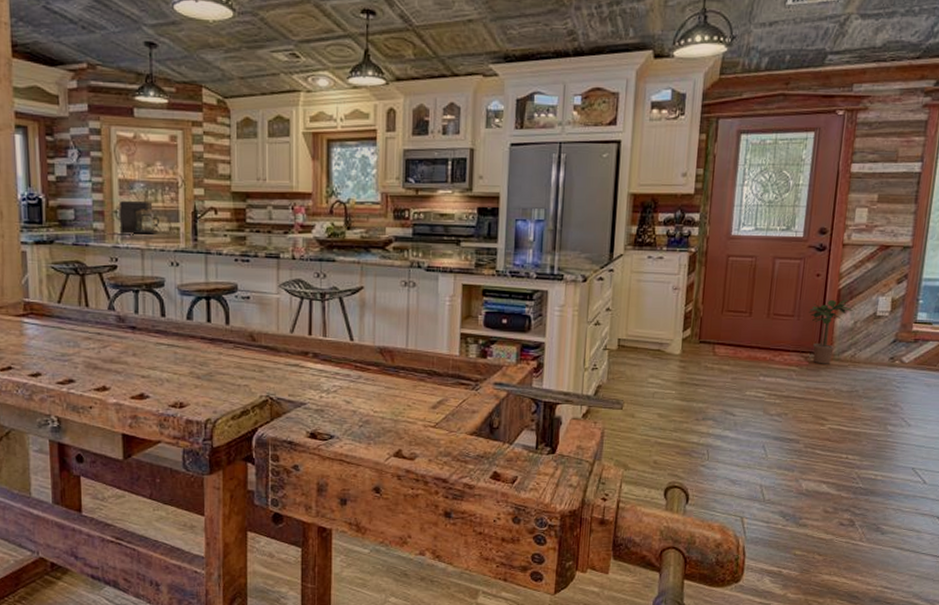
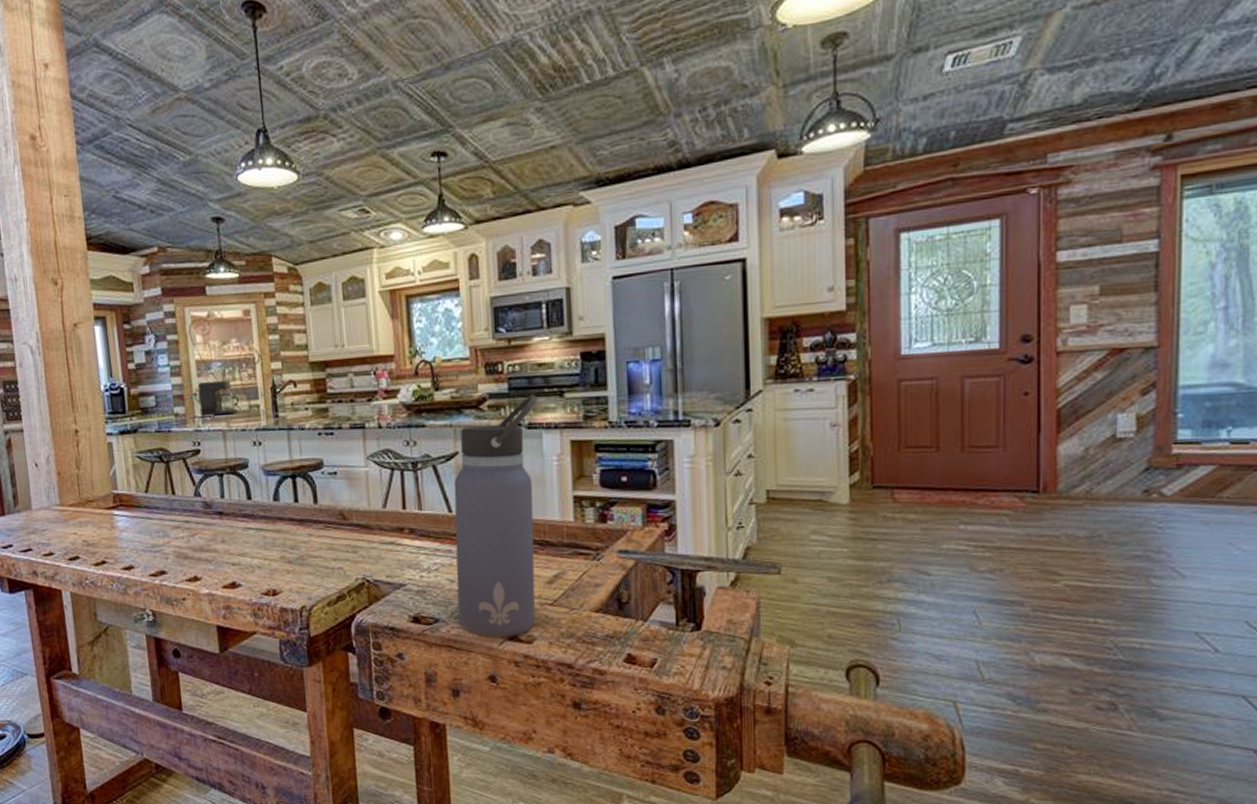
water bottle: none [350,240,437,455] -> present [453,394,538,638]
potted plant: present [808,299,852,364] -> none [1017,420,1080,505]

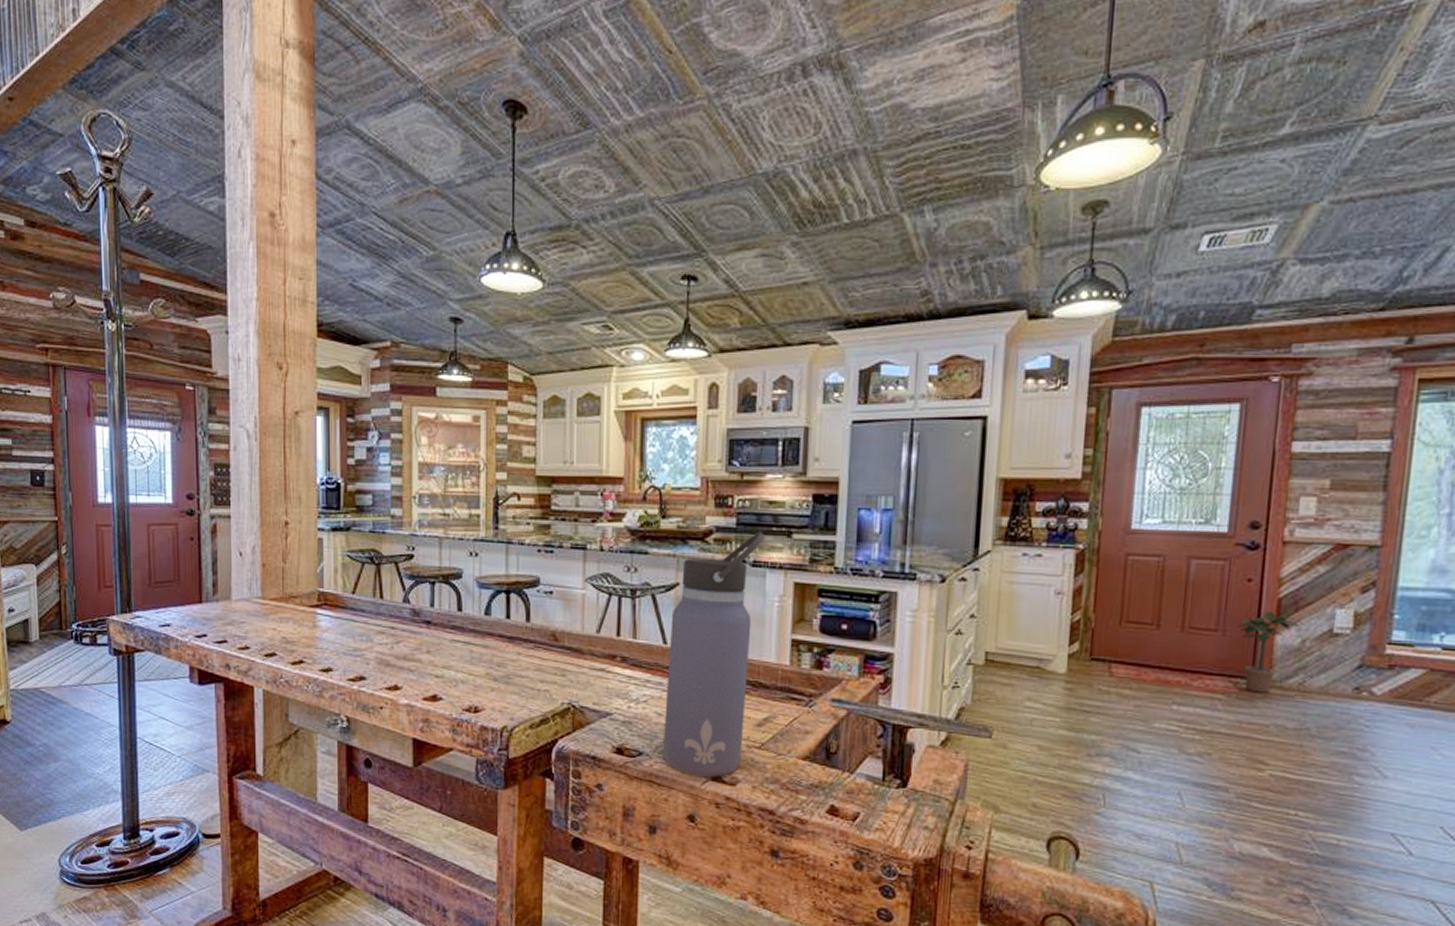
coffee maker: present [198,381,239,416] -> none [417,486,459,522]
potted plant: none [1017,420,1080,505] -> present [1237,611,1299,693]

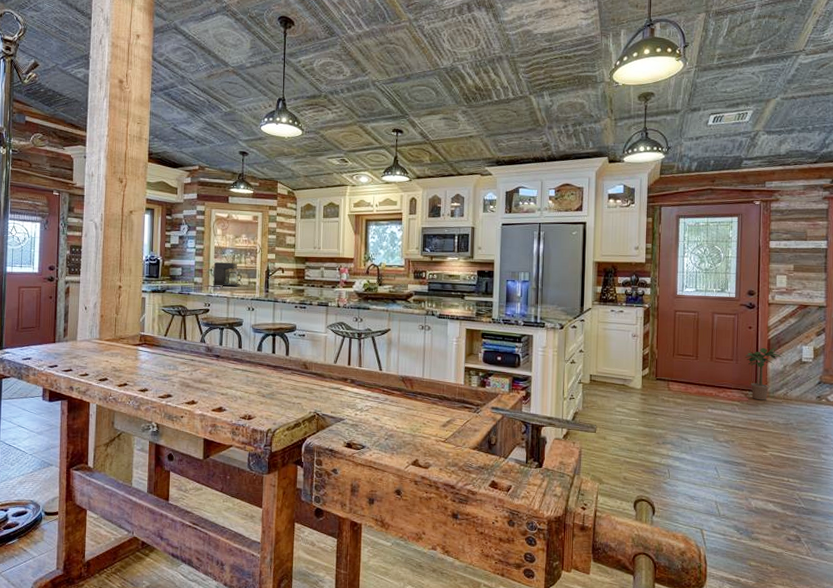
coffee maker: none [417,486,459,522] -> present [213,262,242,287]
water bottle: present [662,532,765,778] -> none [378,295,447,463]

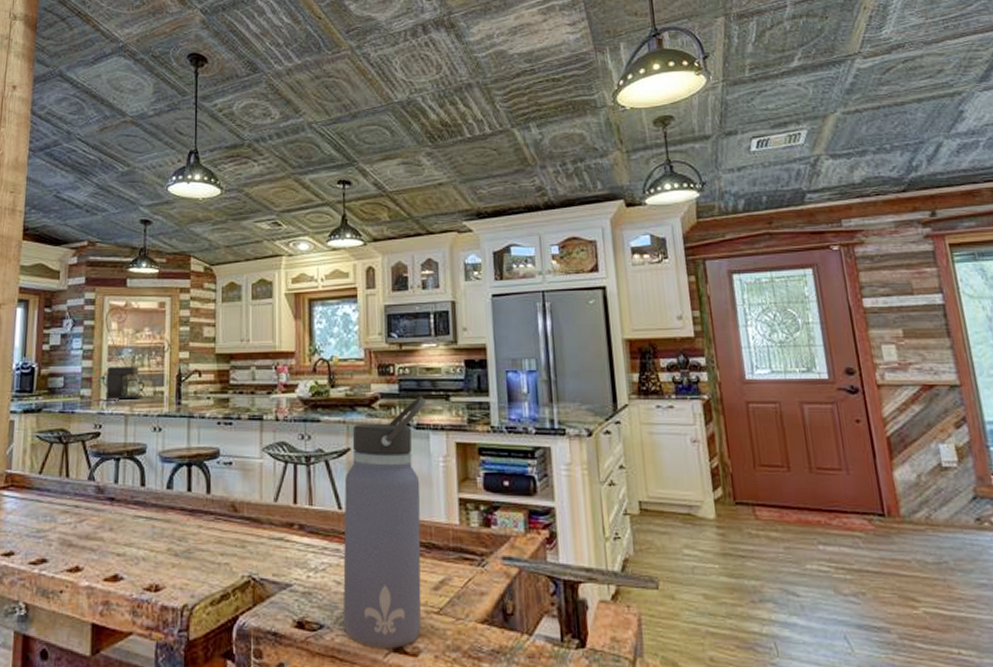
water bottle: none [378,295,447,463] -> present [342,396,426,650]
potted plant: present [744,347,781,400] -> none [857,448,911,528]

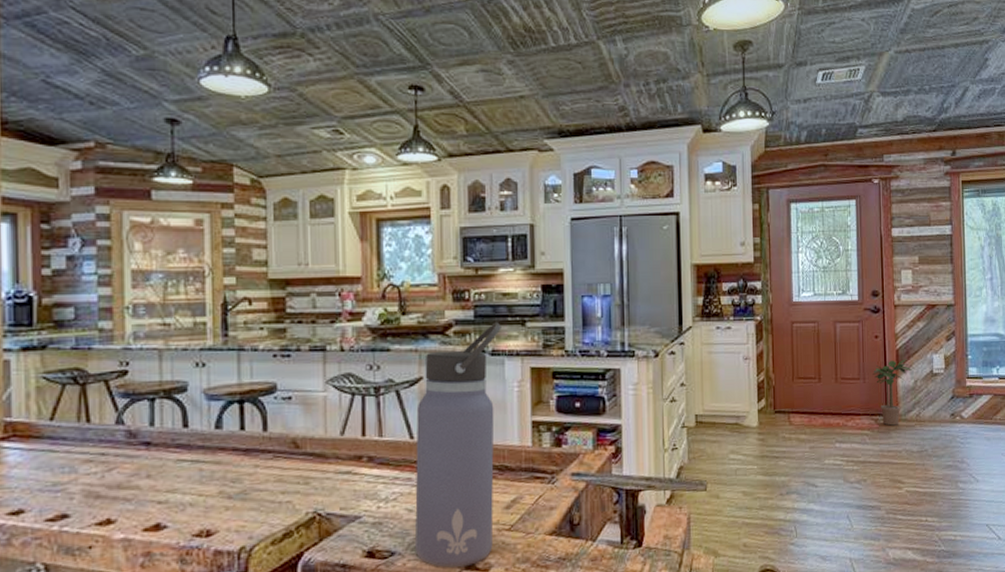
coffee maker: present [105,367,144,400] -> none [131,294,181,333]
potted plant: none [857,448,911,528] -> present [872,359,911,426]

